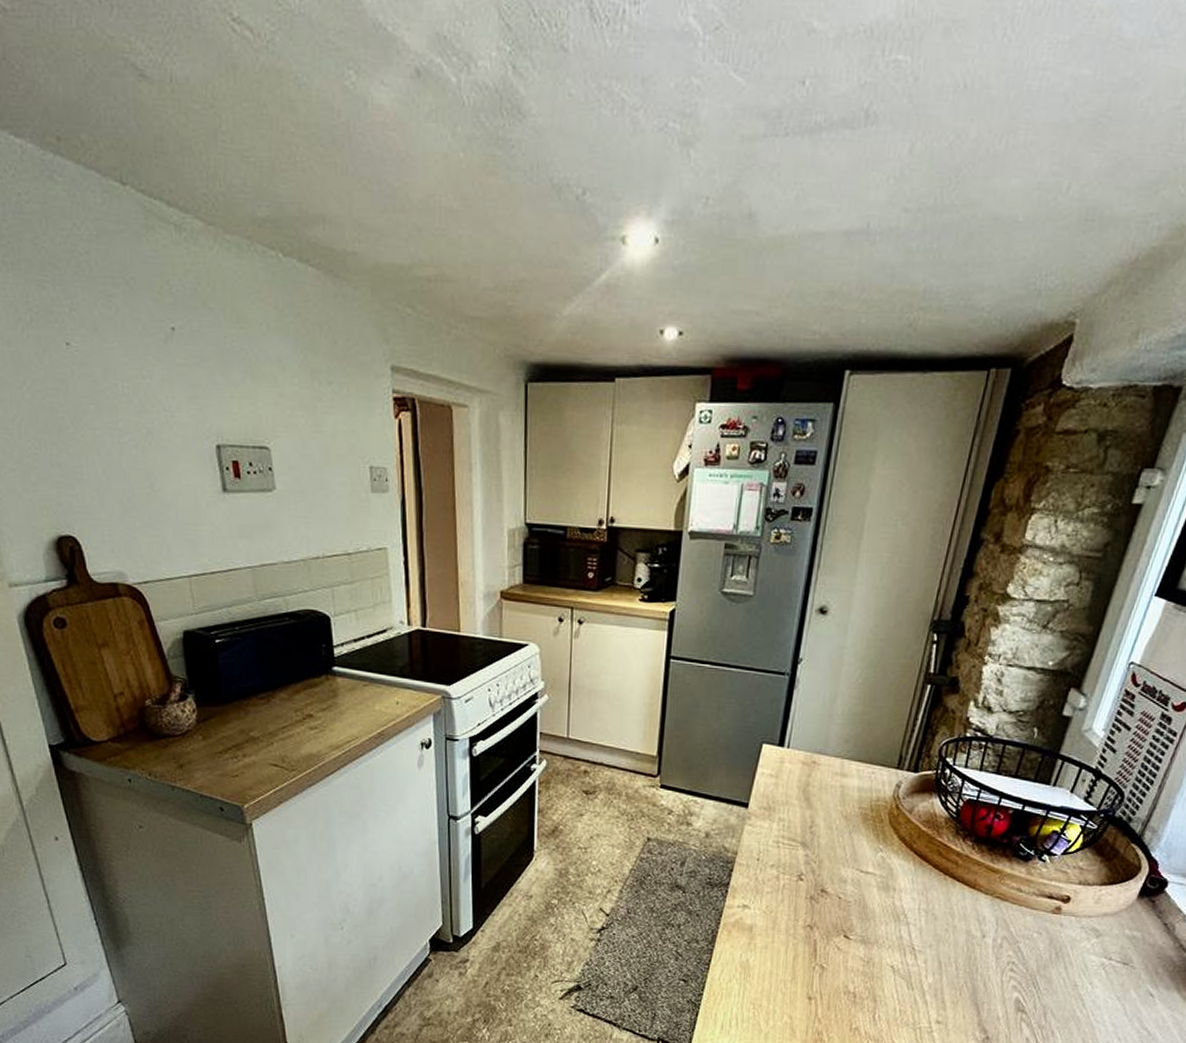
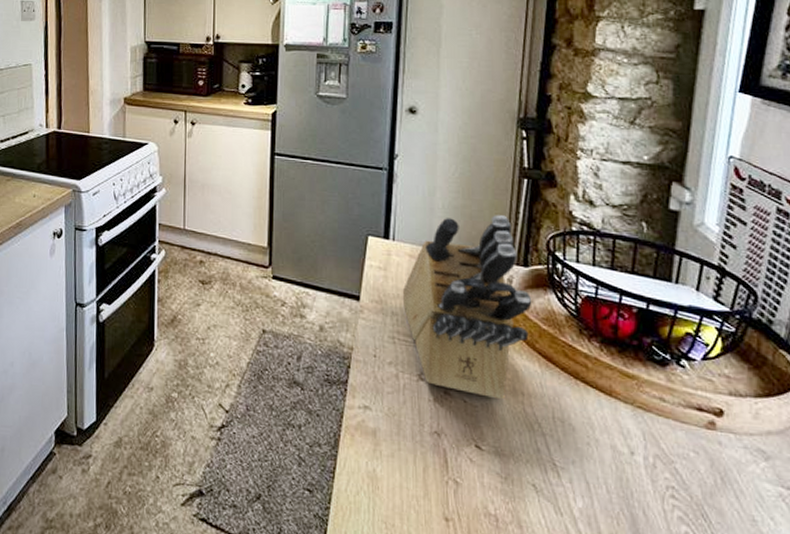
knife block: none [791,721,917,895] -> present [402,215,532,400]

